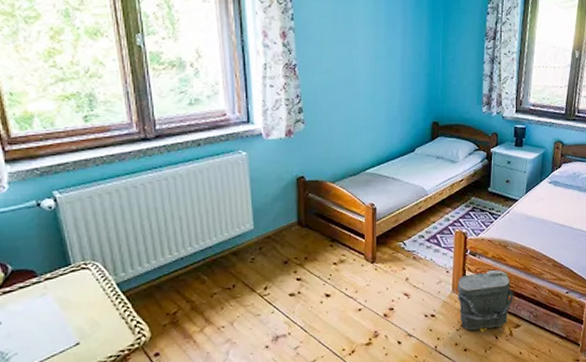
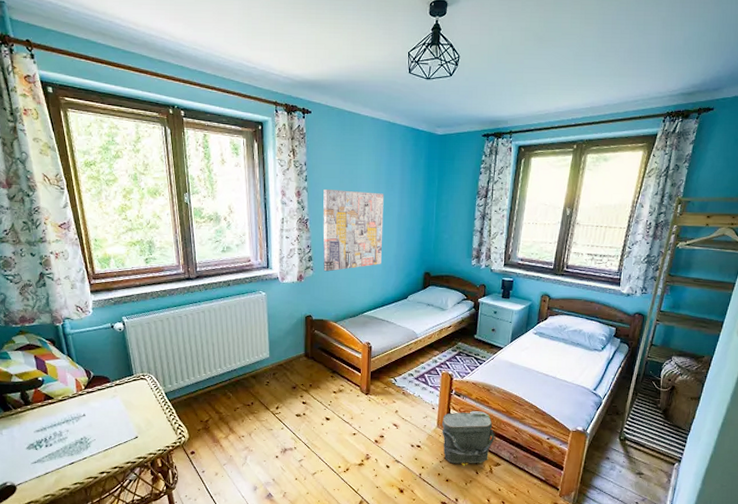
wall art: none [314,30,385,125] -> present [323,189,384,272]

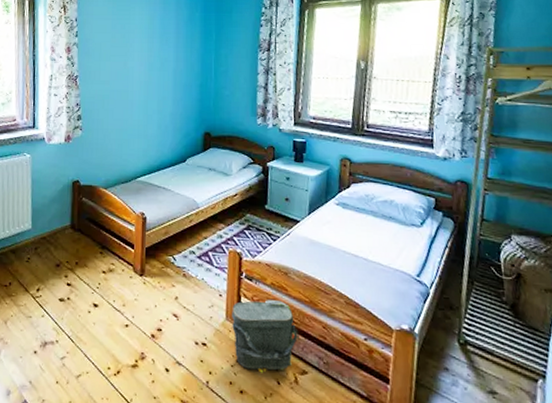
wall art: present [323,189,384,272] -> none [93,45,158,132]

